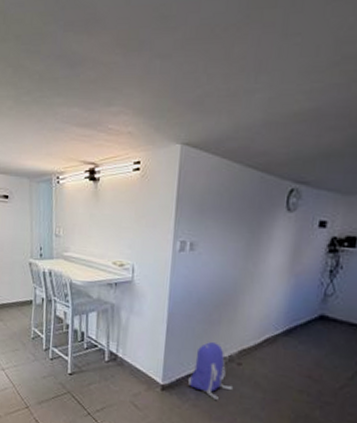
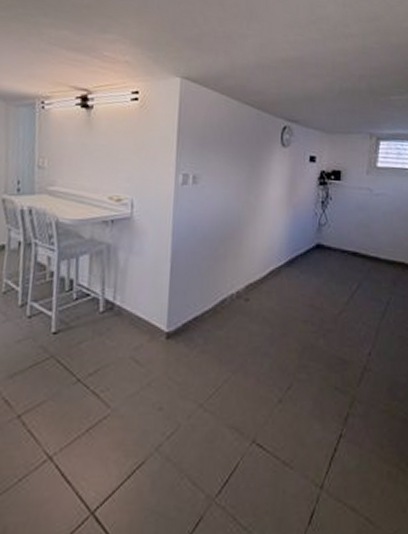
backpack: present [188,341,234,400] -> none [196,278,243,342]

